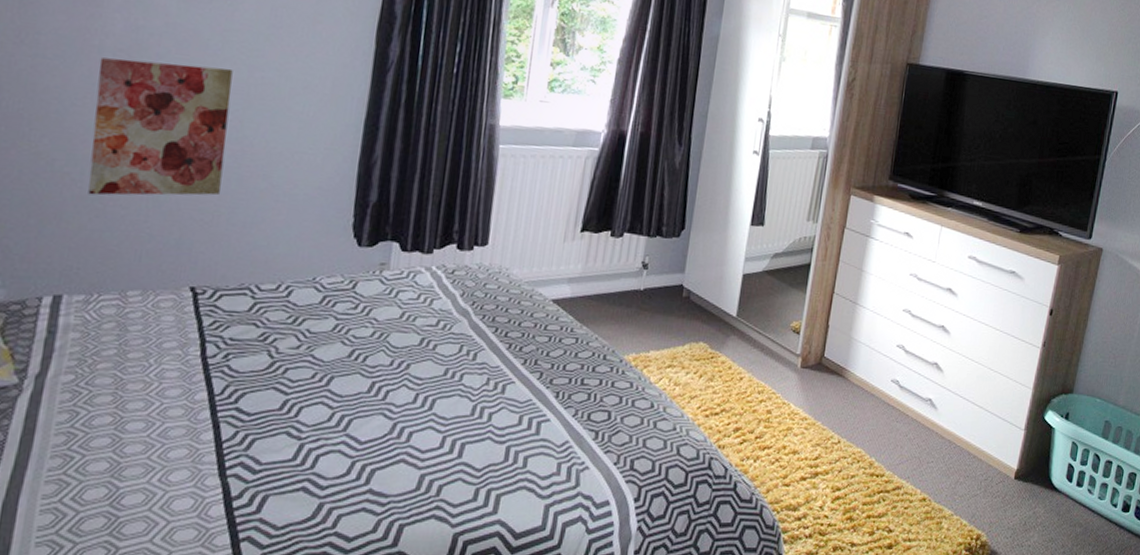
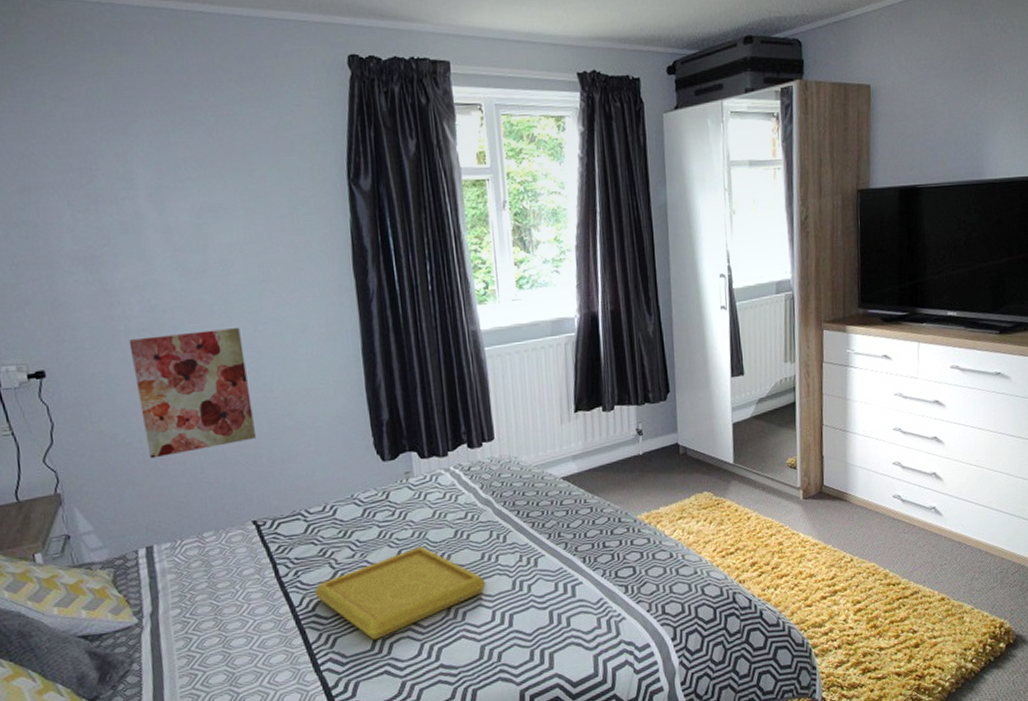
serving tray: none [242,349,443,449] -> present [314,546,487,640]

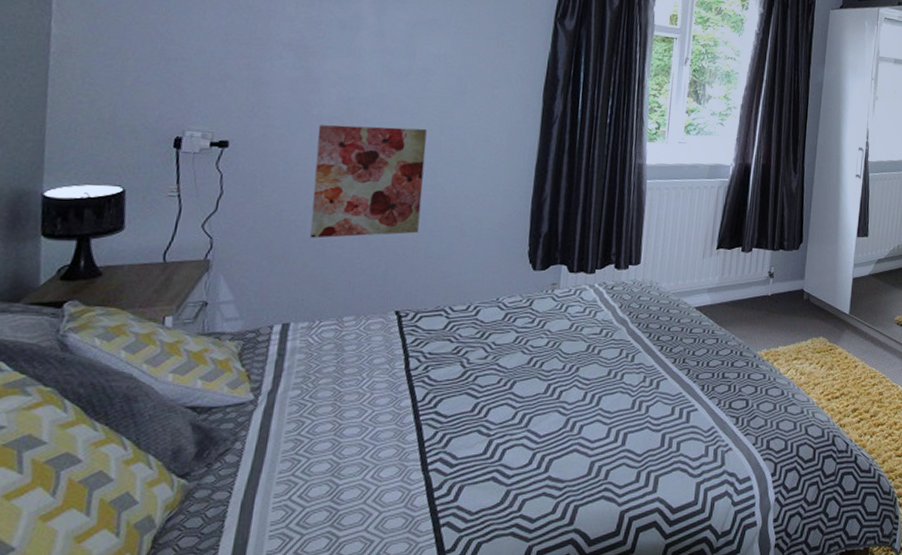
serving tray: present [314,546,487,640] -> none [440,356,608,444]

